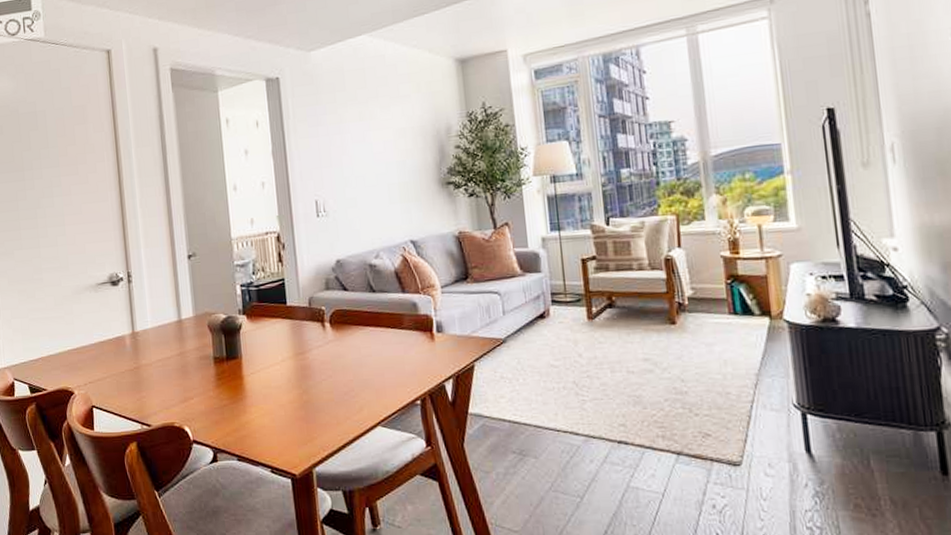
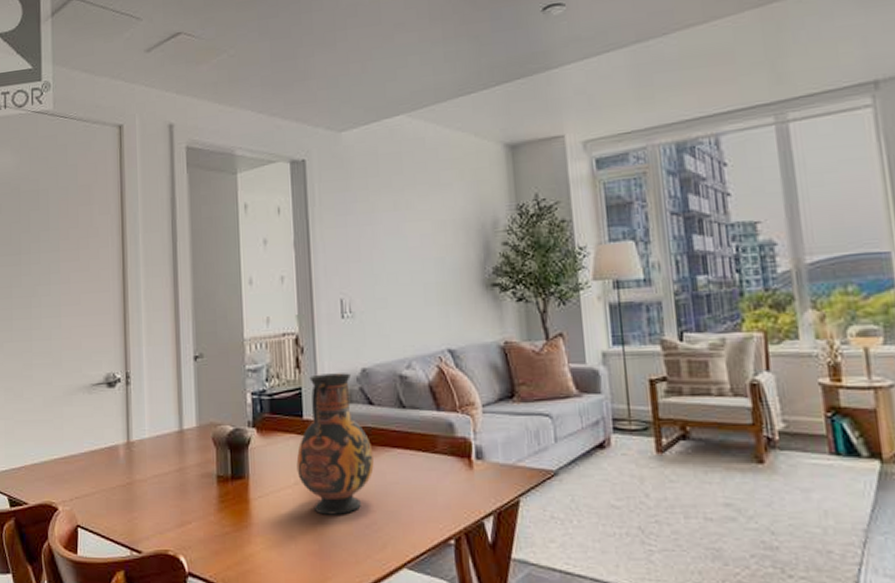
vase: none [282,264,350,386] -> present [296,373,374,515]

